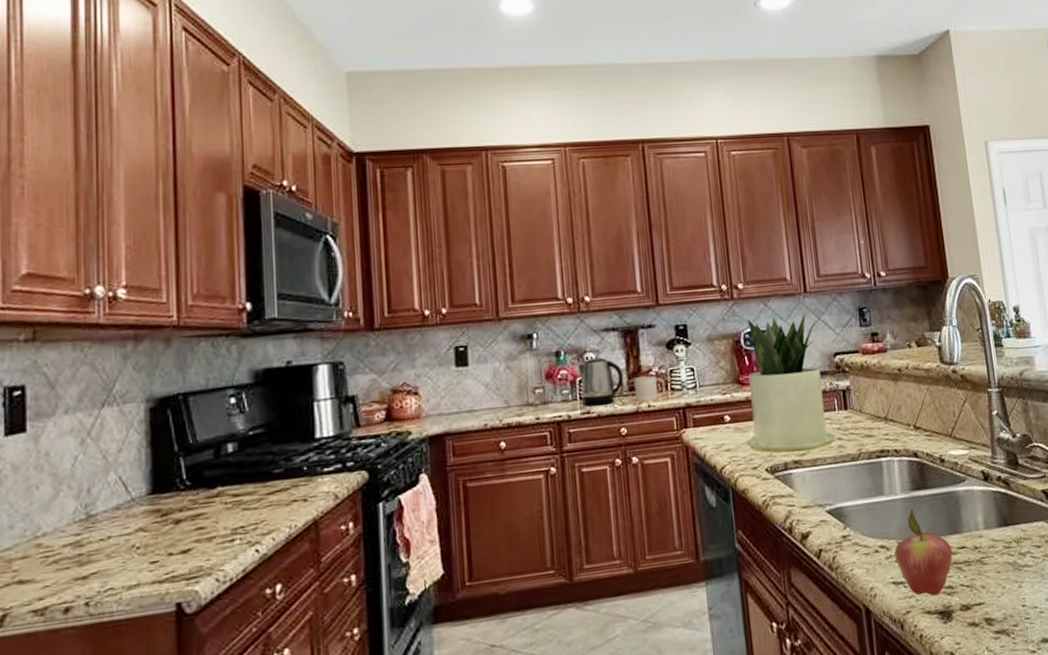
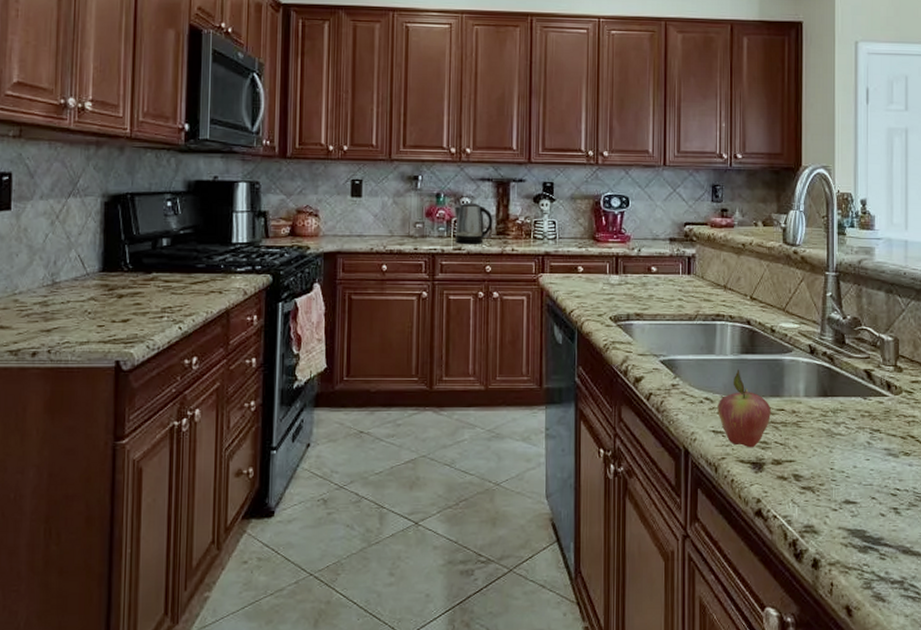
mug: present [634,375,666,403] -> none [502,224,529,246]
planter: present [746,313,835,453] -> none [595,184,676,307]

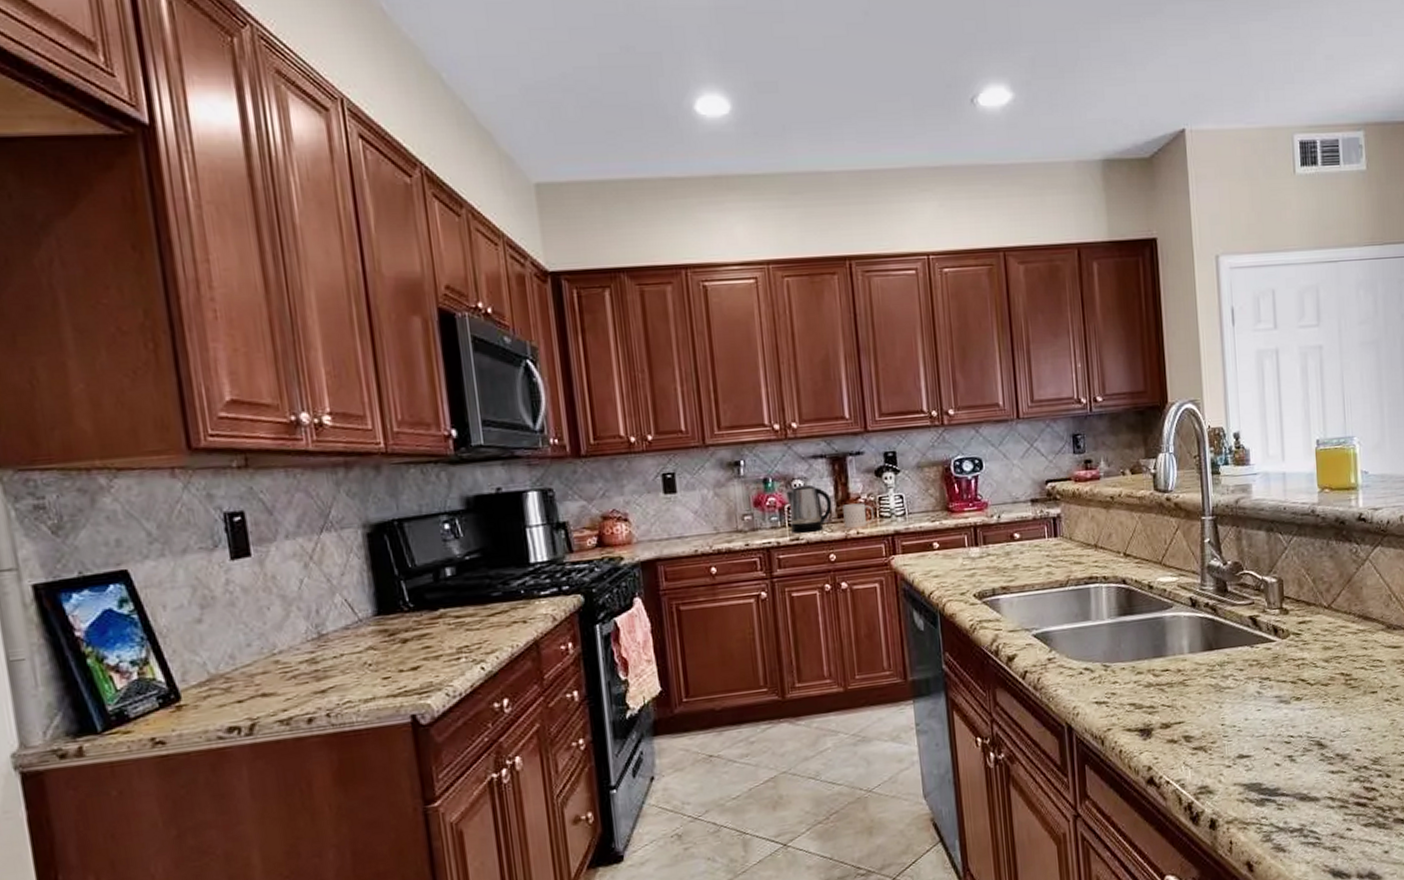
mug: none [502,224,529,246] -> present [842,503,875,529]
fruit: present [717,369,771,448] -> none [1098,632,1156,715]

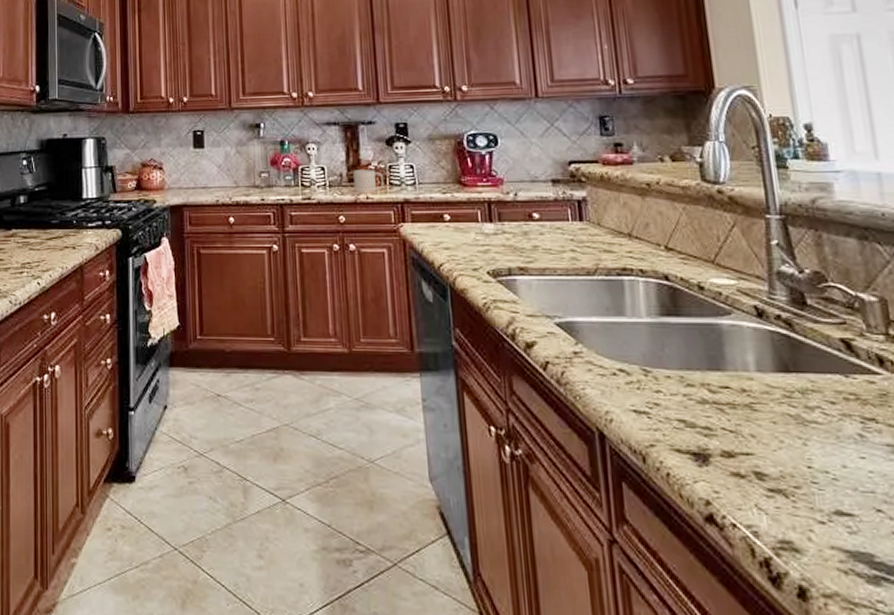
kettle: present [786,484,832,534] -> none [300,149,343,194]

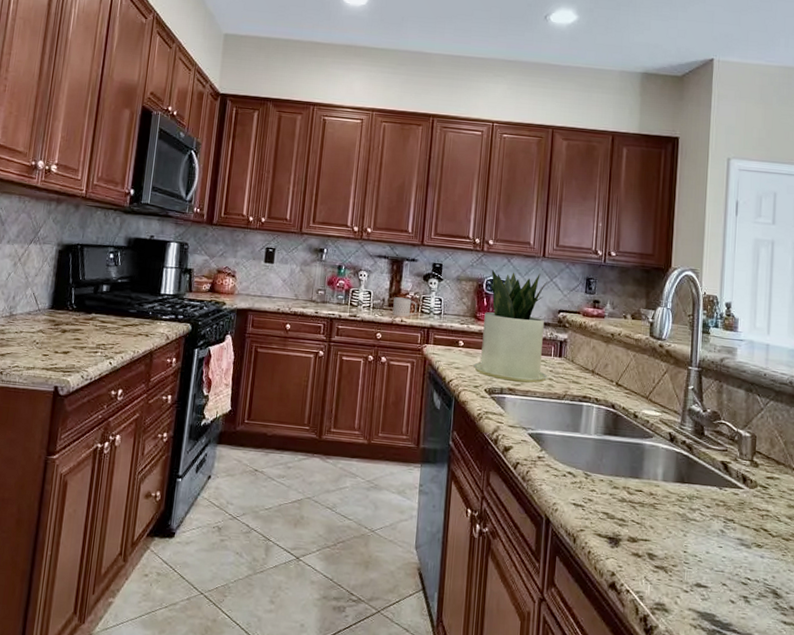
planter: none [467,118,568,259] -> present [473,270,547,384]

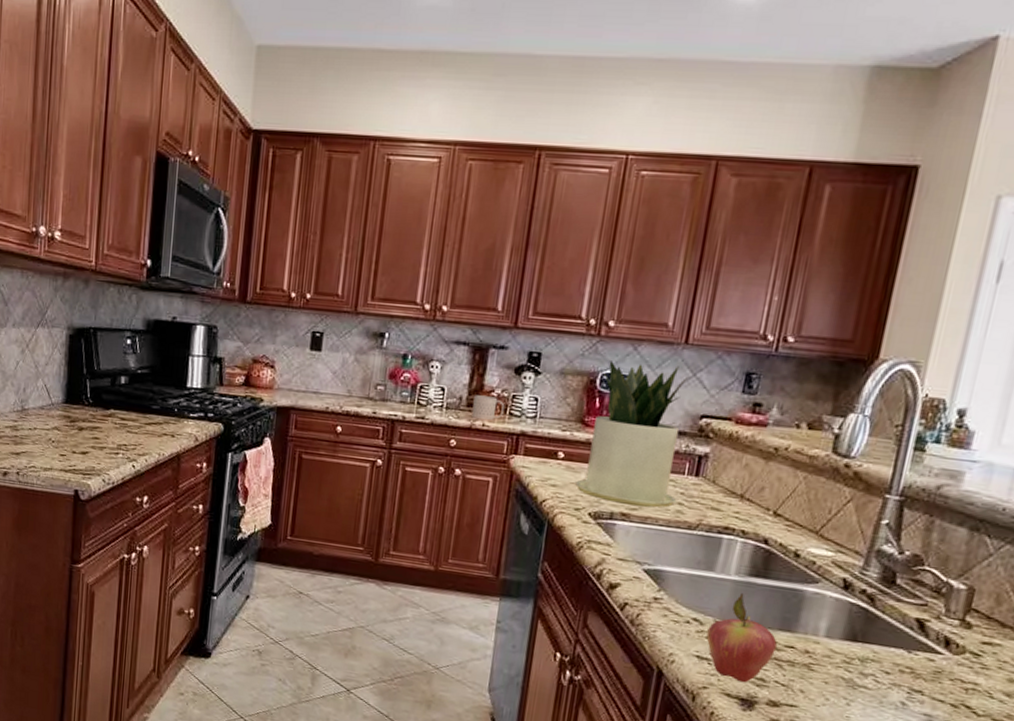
fruit: none [579,448,630,524] -> present [706,592,777,683]

